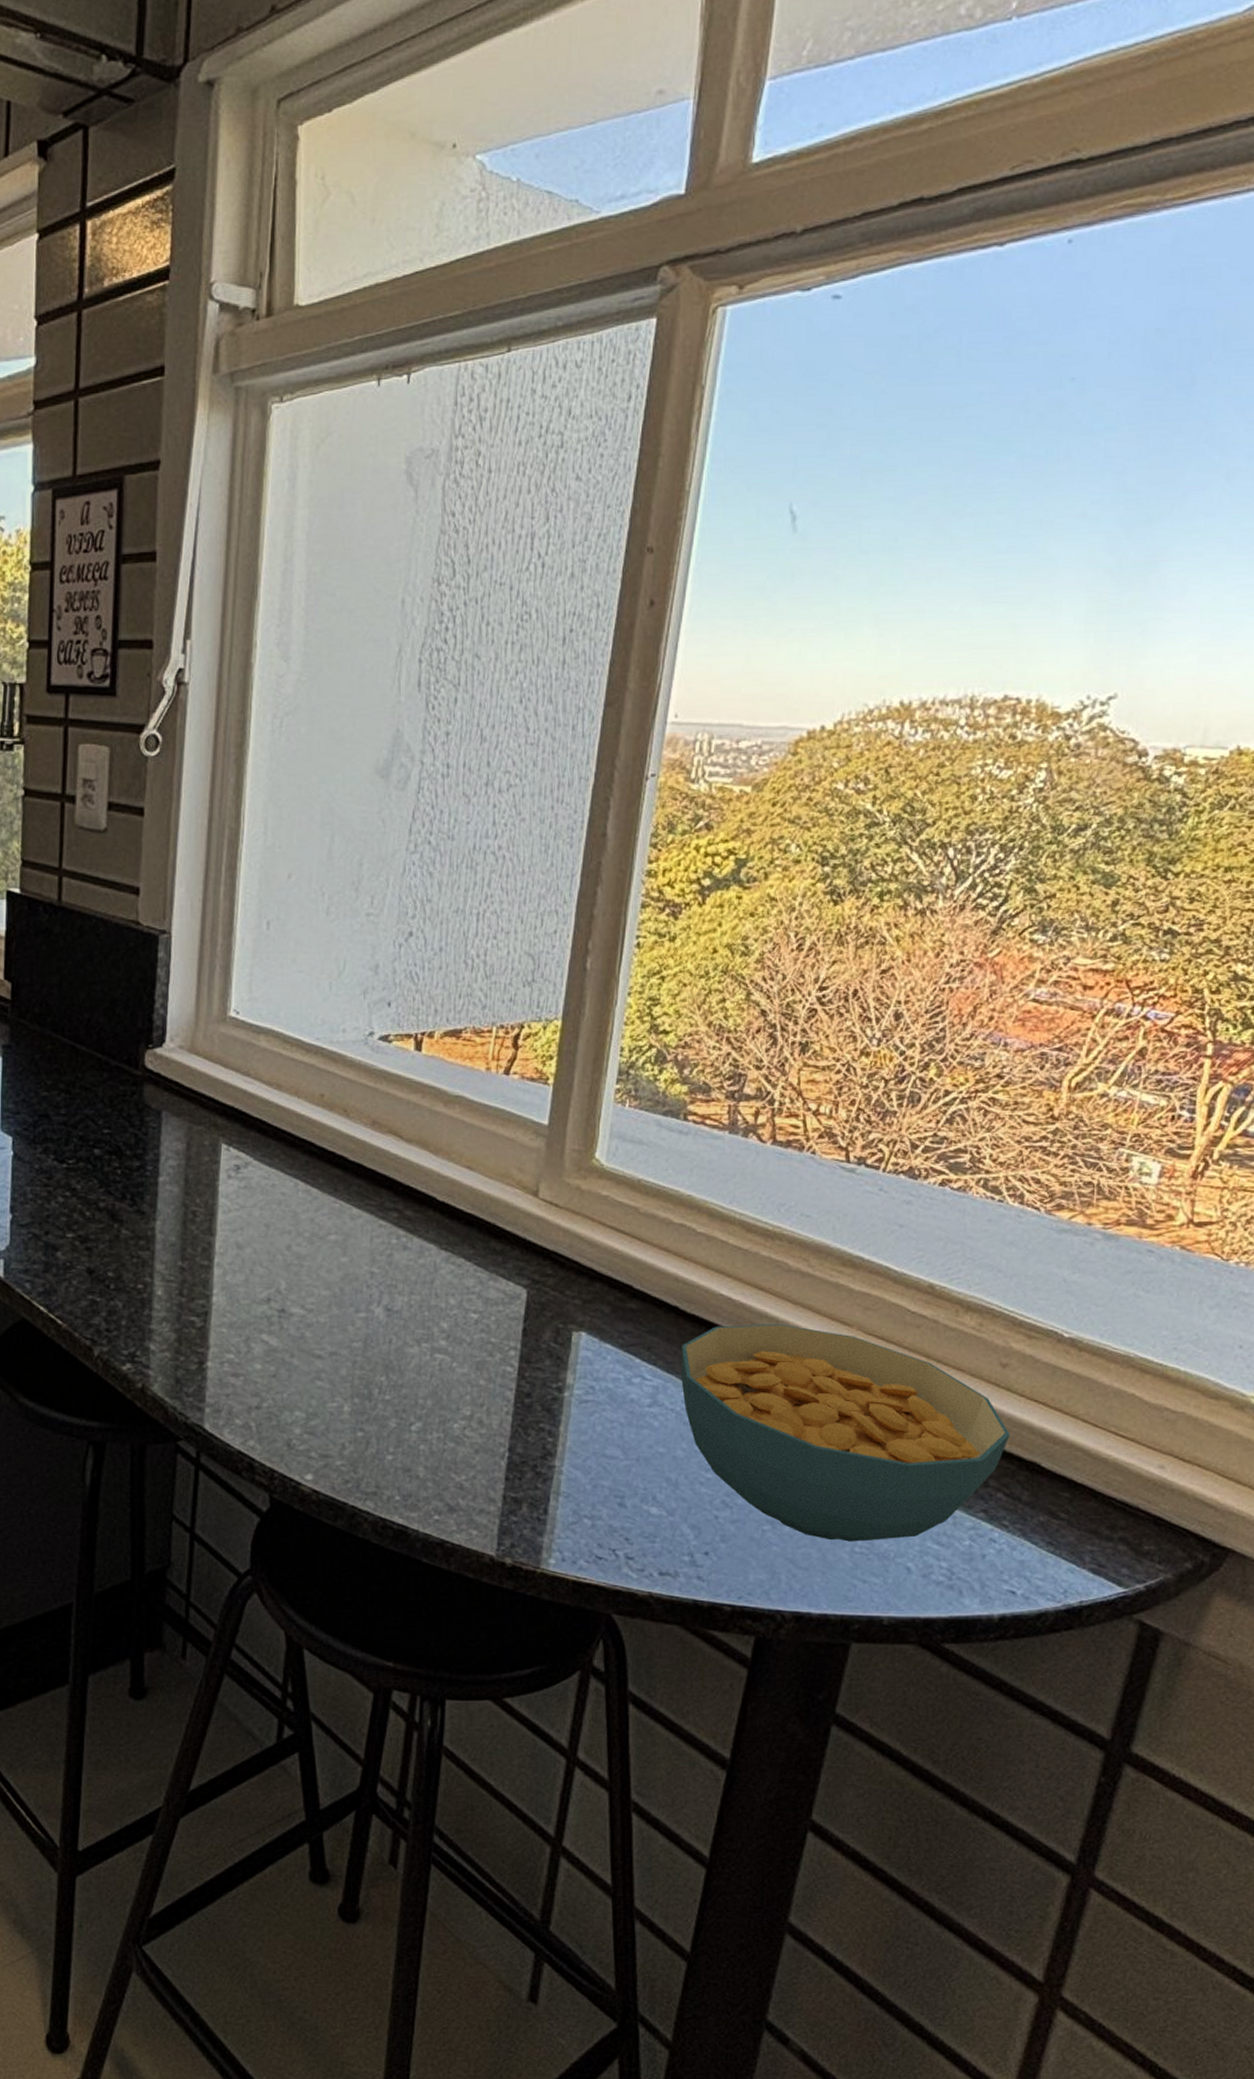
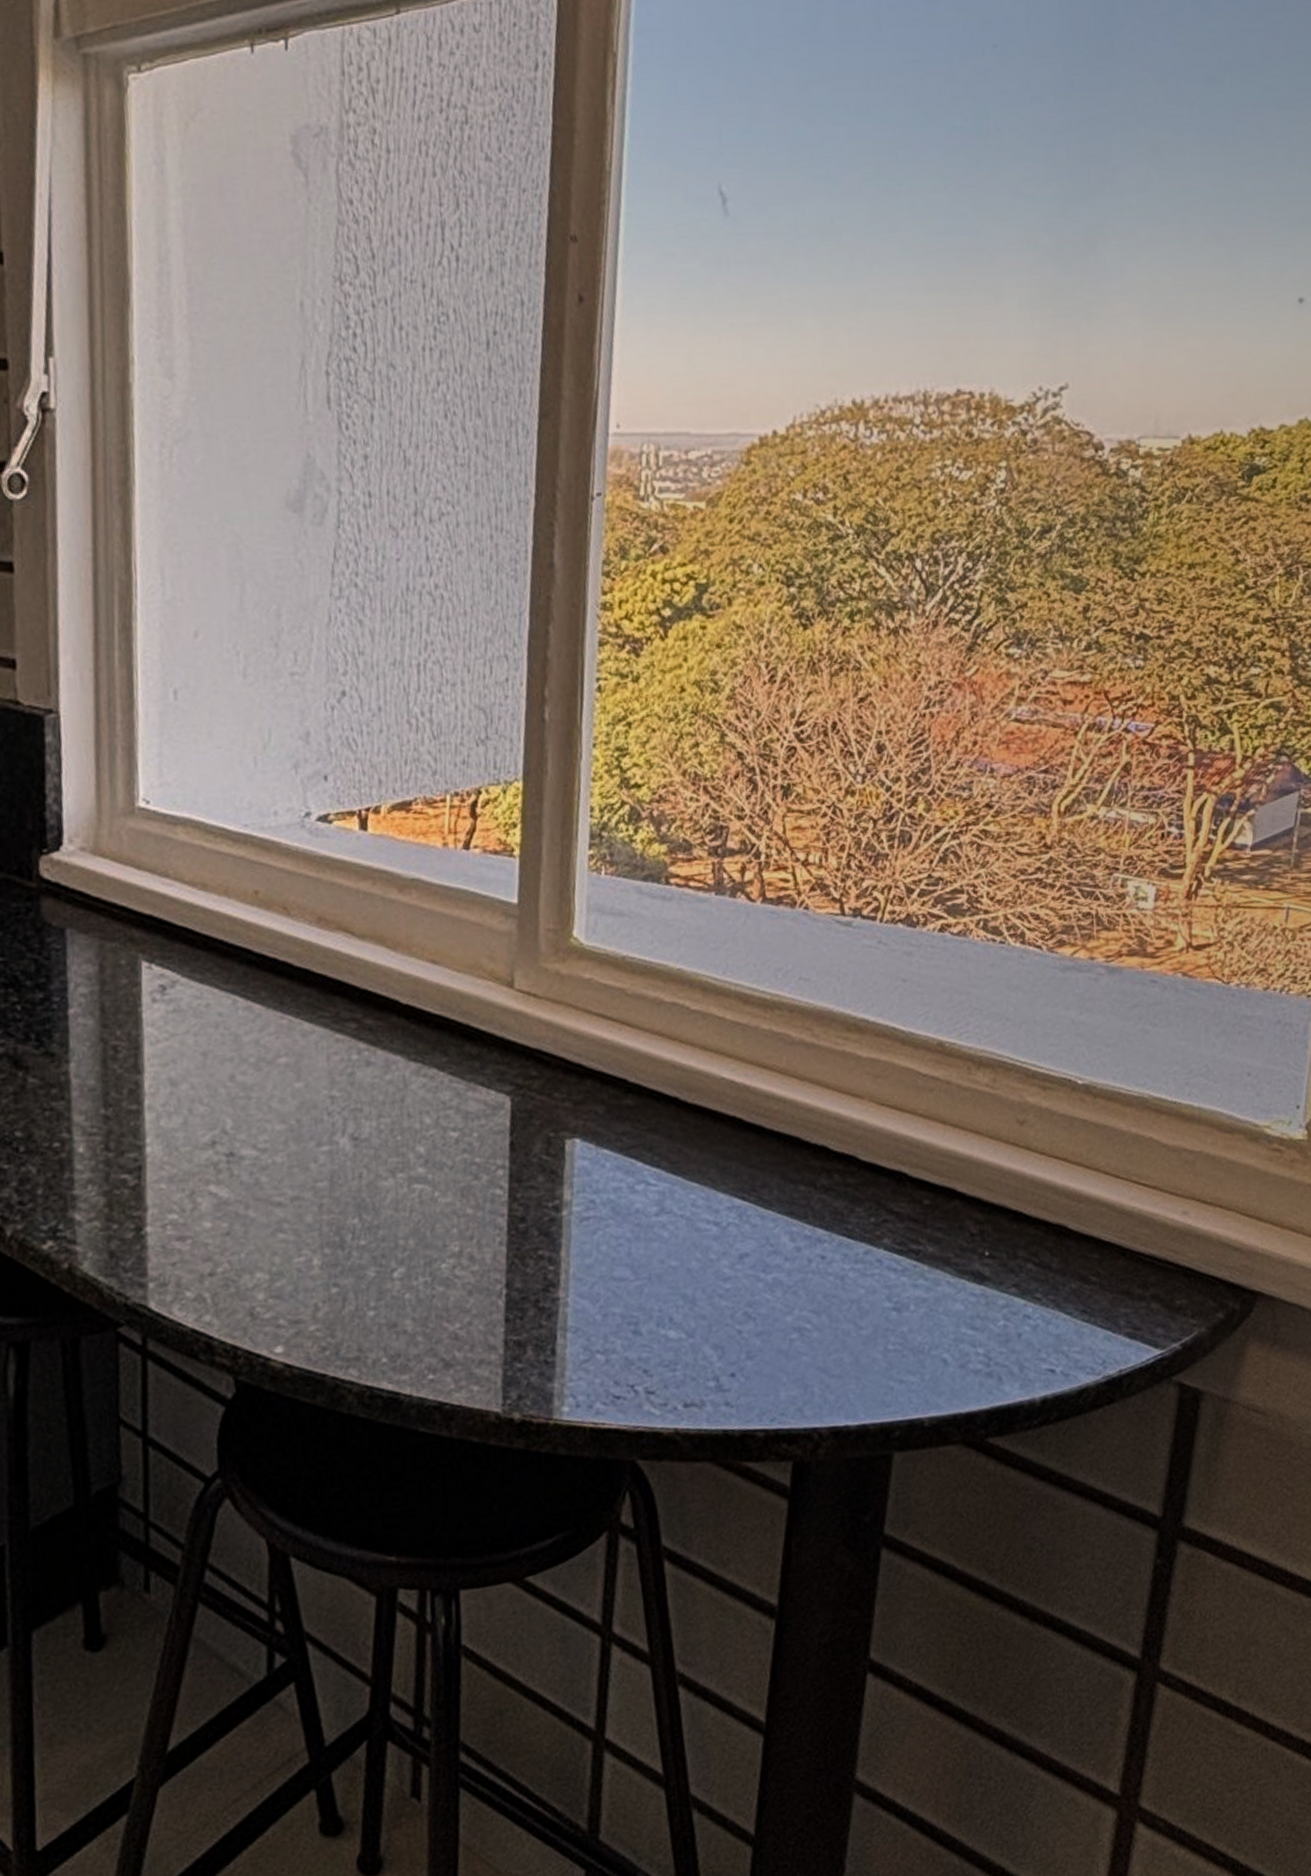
cereal bowl: present [681,1323,1010,1542] -> none [686,1103,1034,1341]

